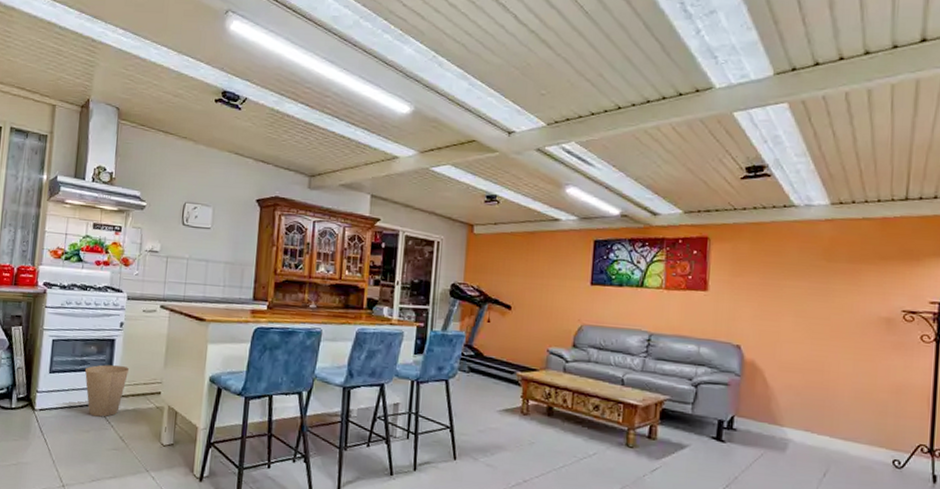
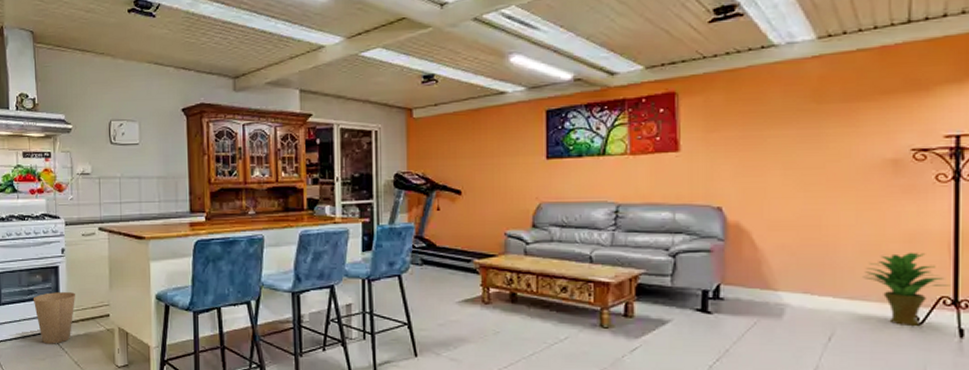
potted plant: none [856,402,928,469] -> present [863,252,951,326]

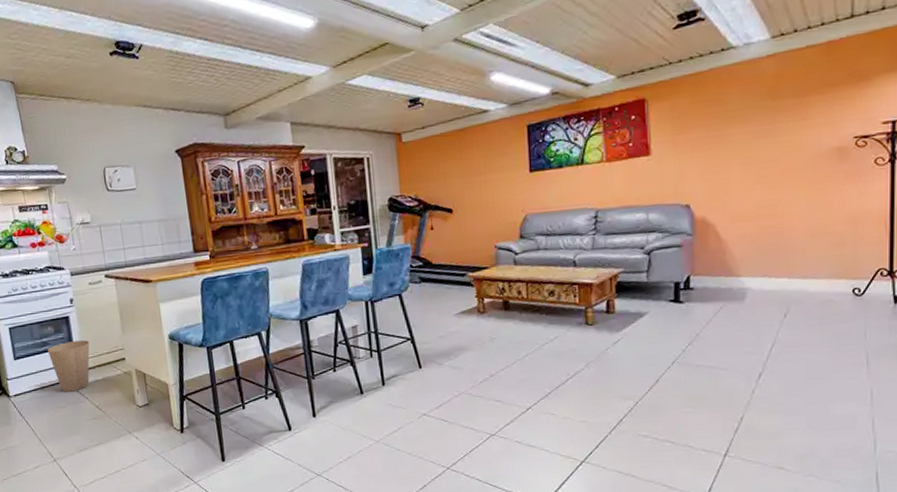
potted plant: present [863,252,951,326] -> none [813,230,887,298]

